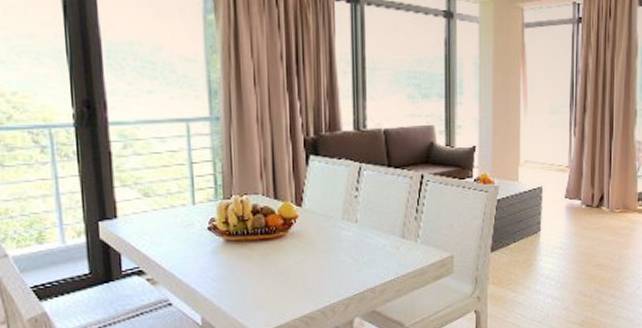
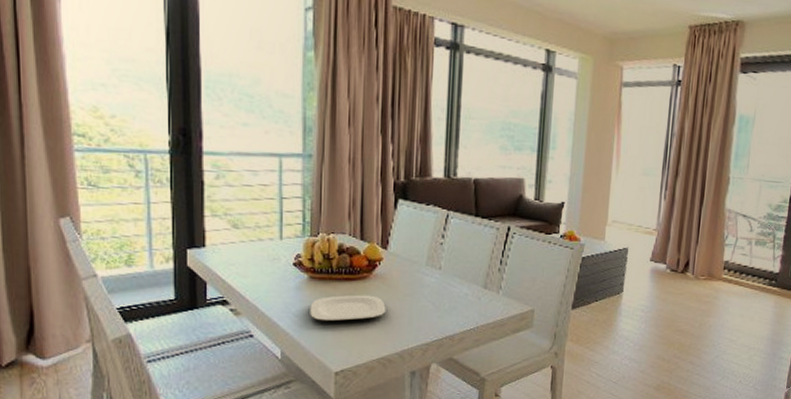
plate: none [228,254,305,284] -> present [310,295,386,322]

